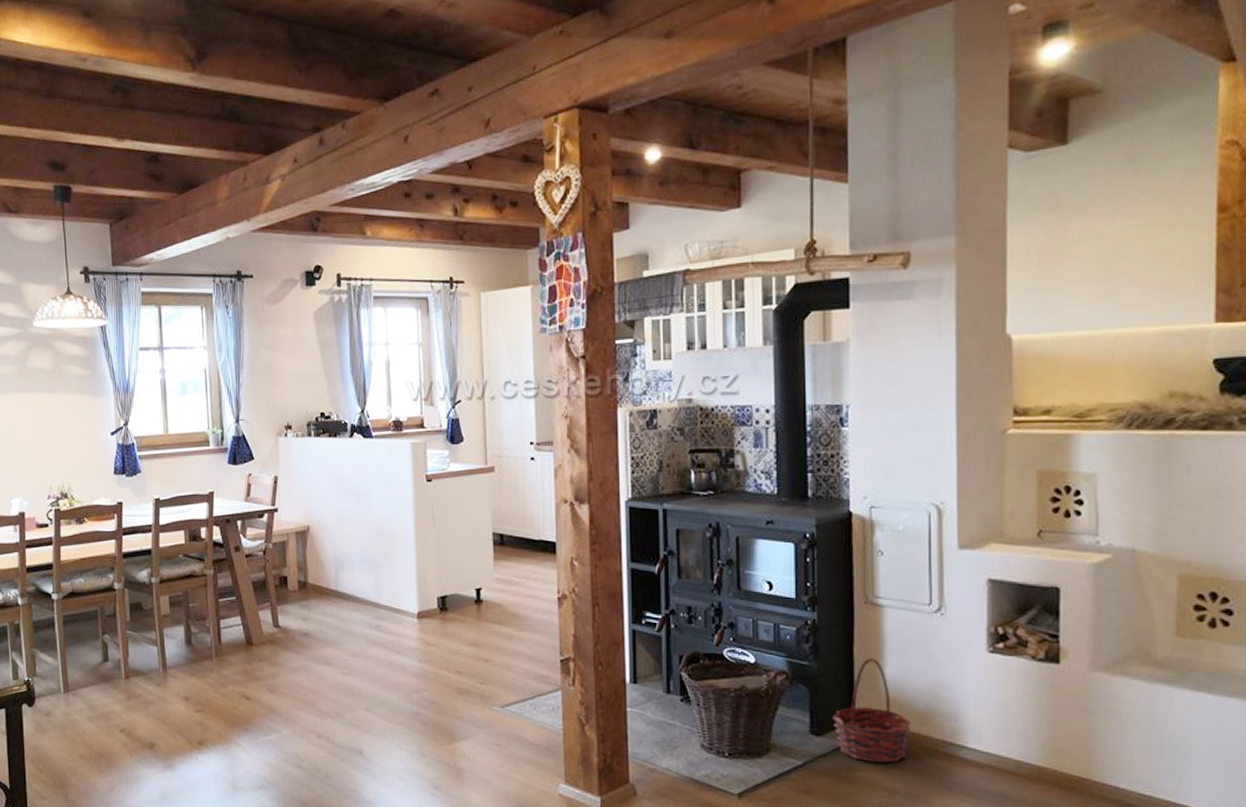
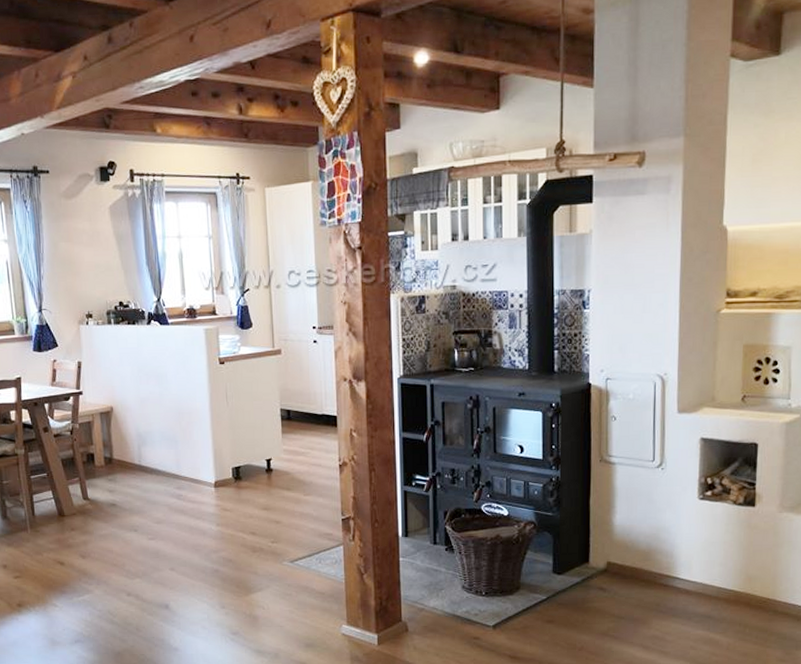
basket: present [832,658,912,763] -> none [571,508,636,594]

